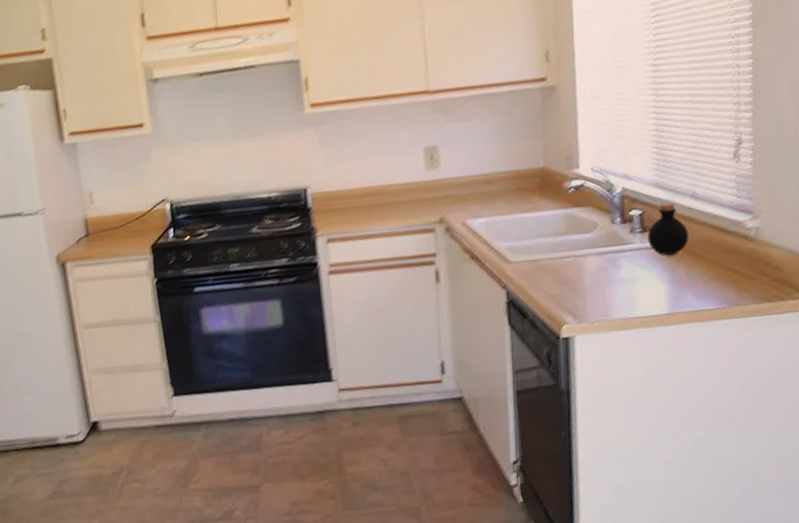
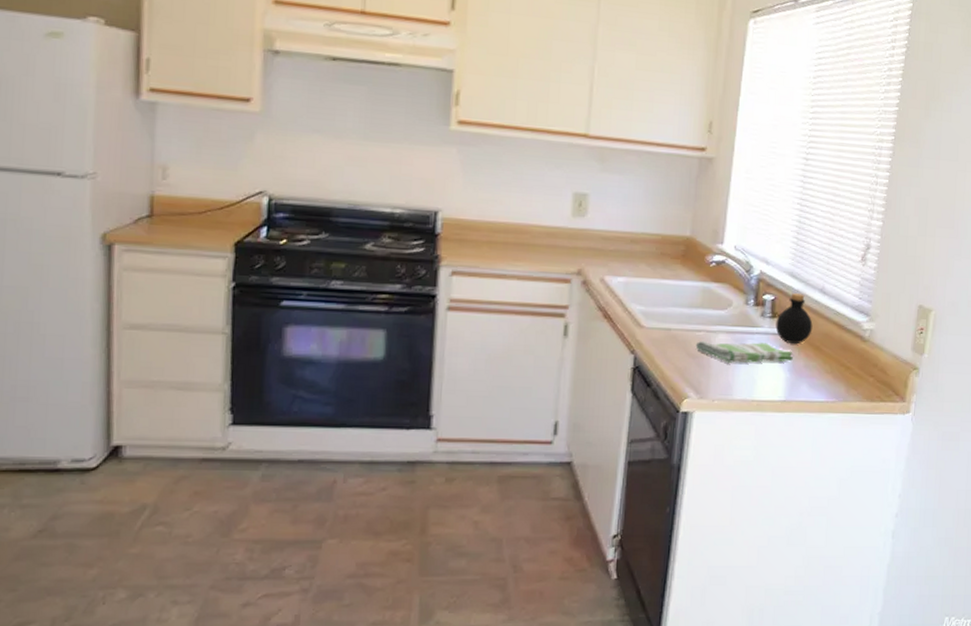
dish towel: none [566,258,672,284] -> present [695,340,793,363]

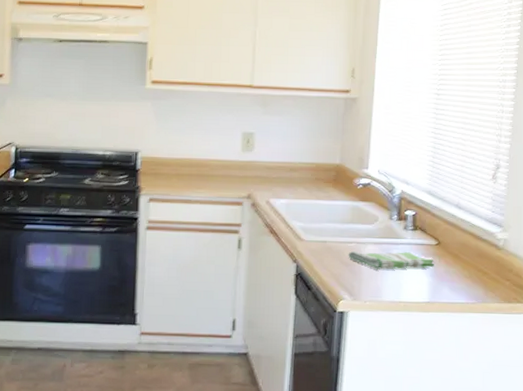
bottle: present [775,293,813,345] -> none [417,209,451,253]

